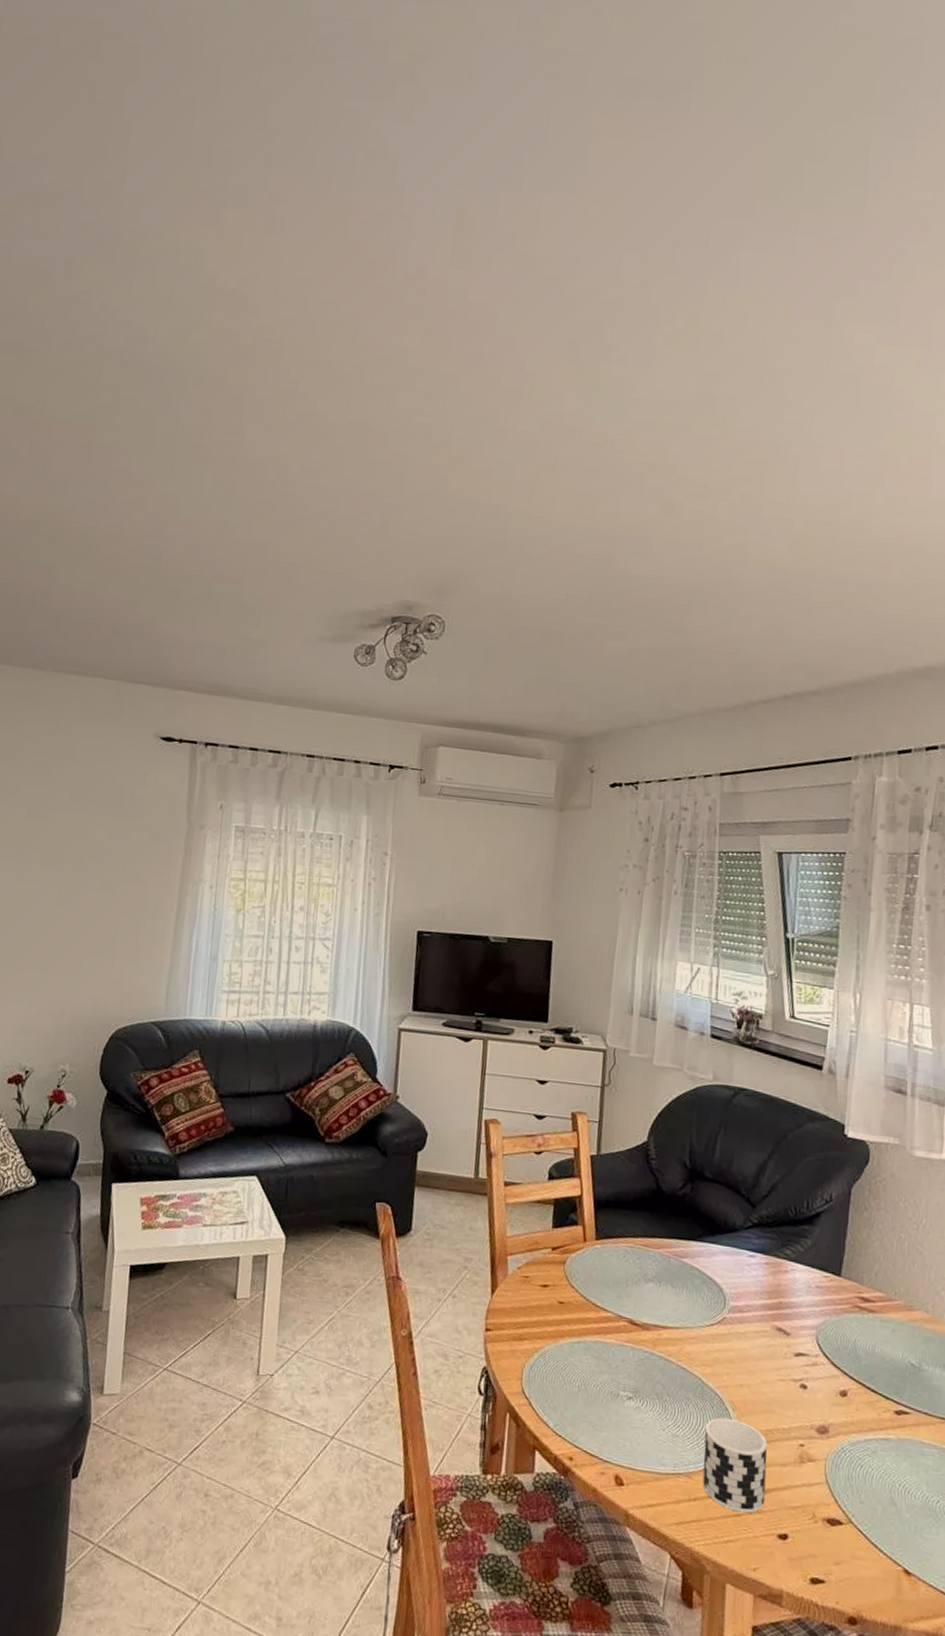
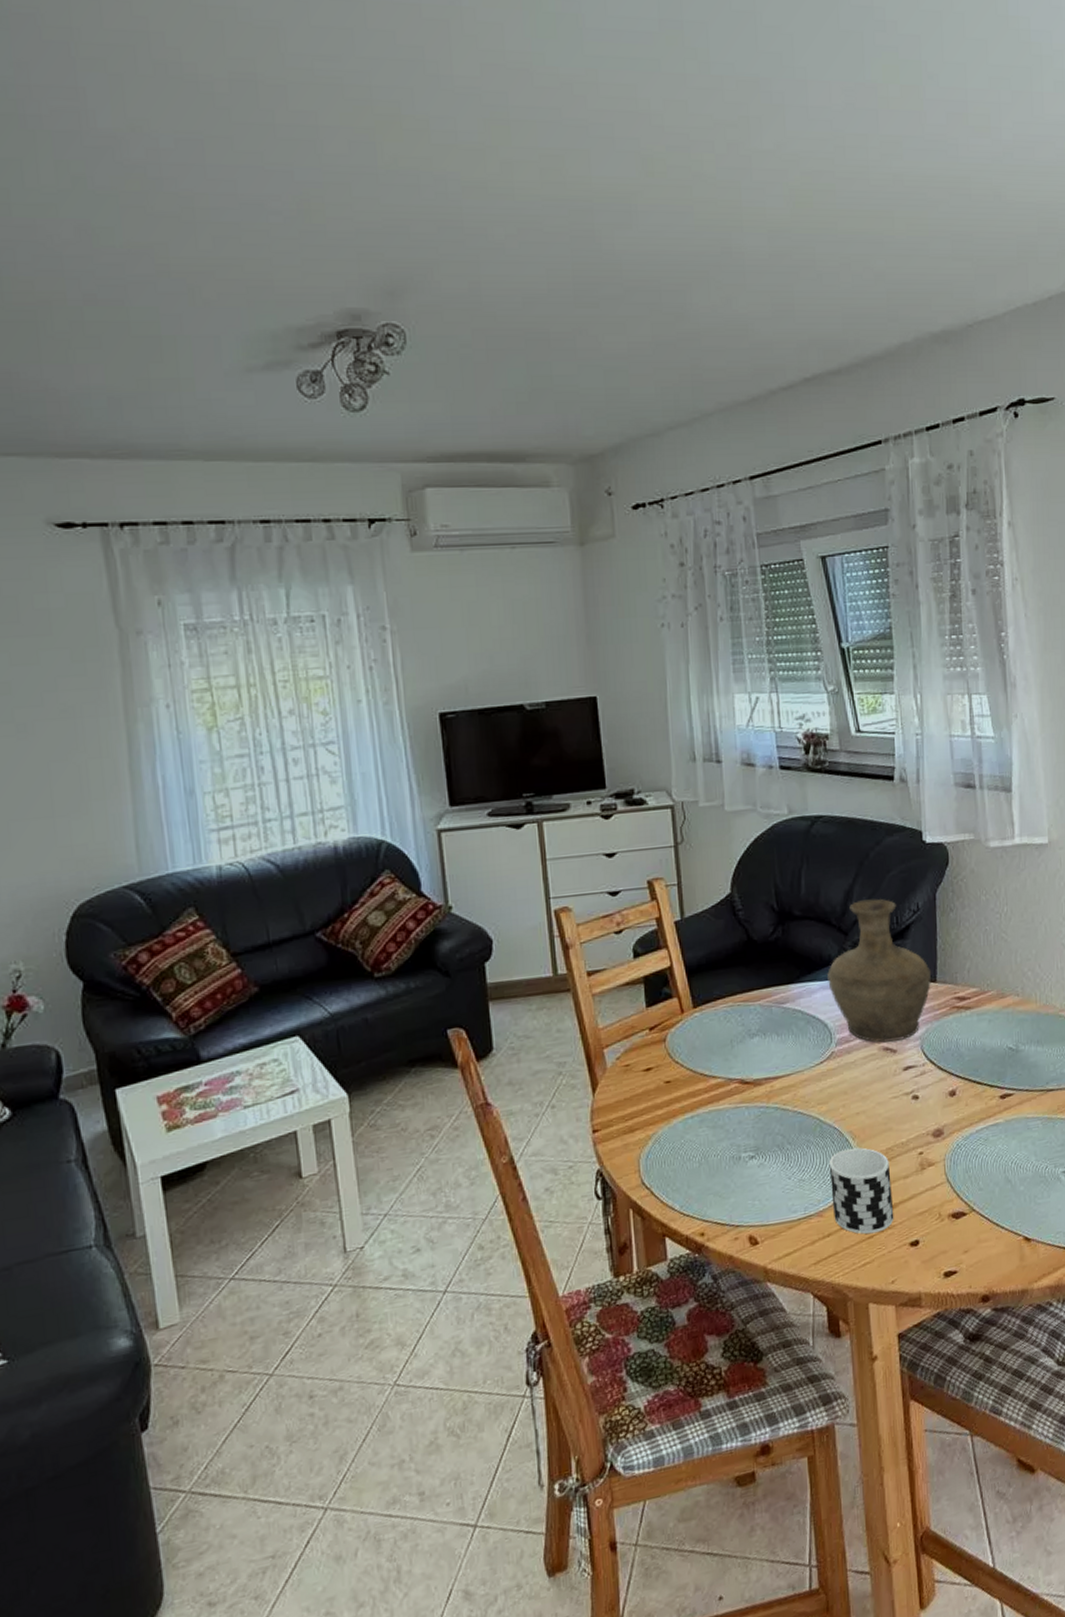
vase: none [729,1177,837,1325] -> present [827,898,932,1043]

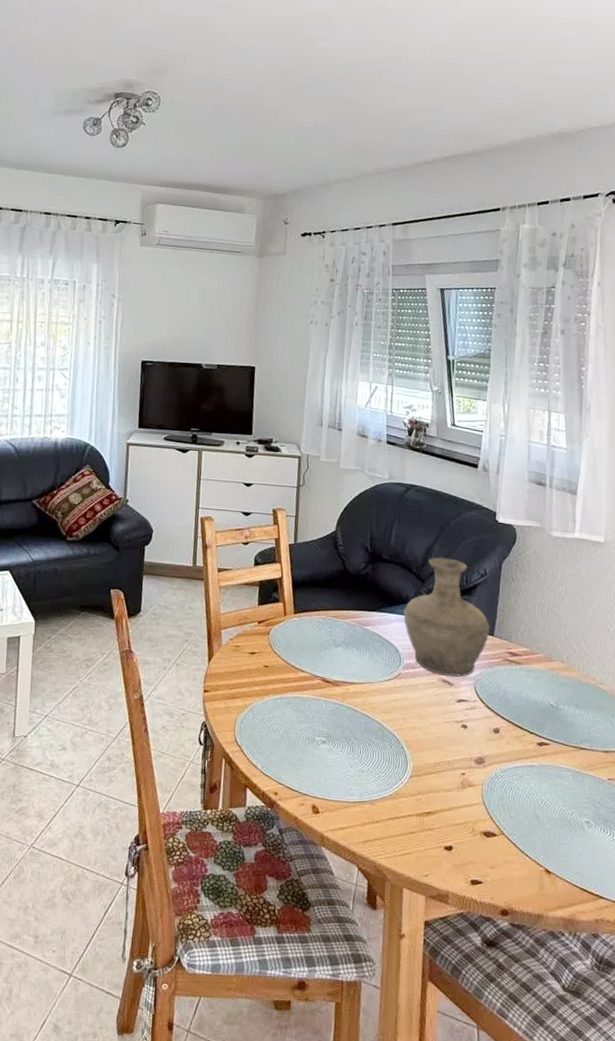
cup: present [828,1147,894,1235] -> none [383,754,436,831]

